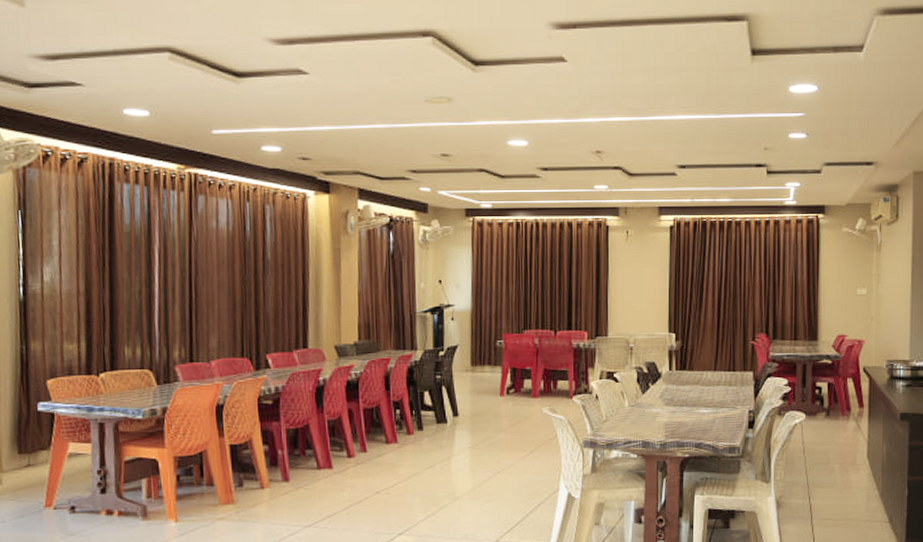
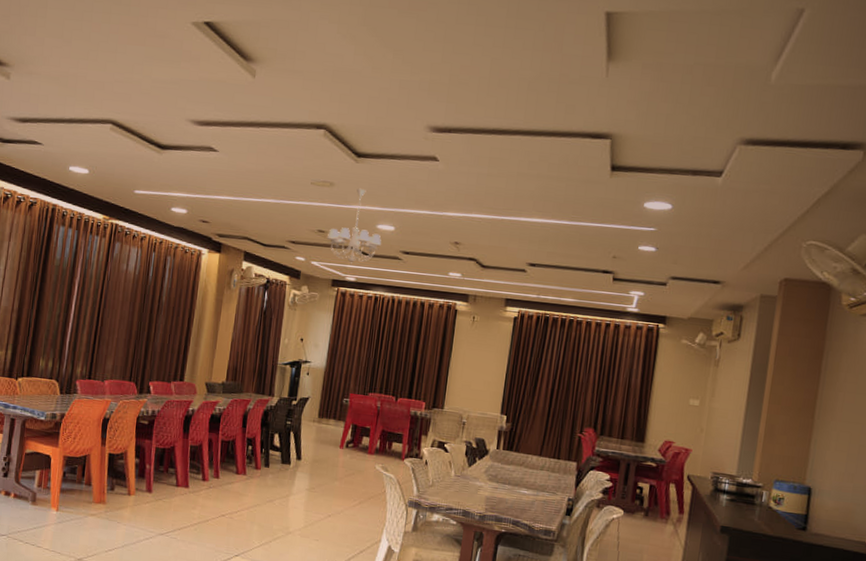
chandelier: none [452,101,516,189] -> present [326,188,382,265]

